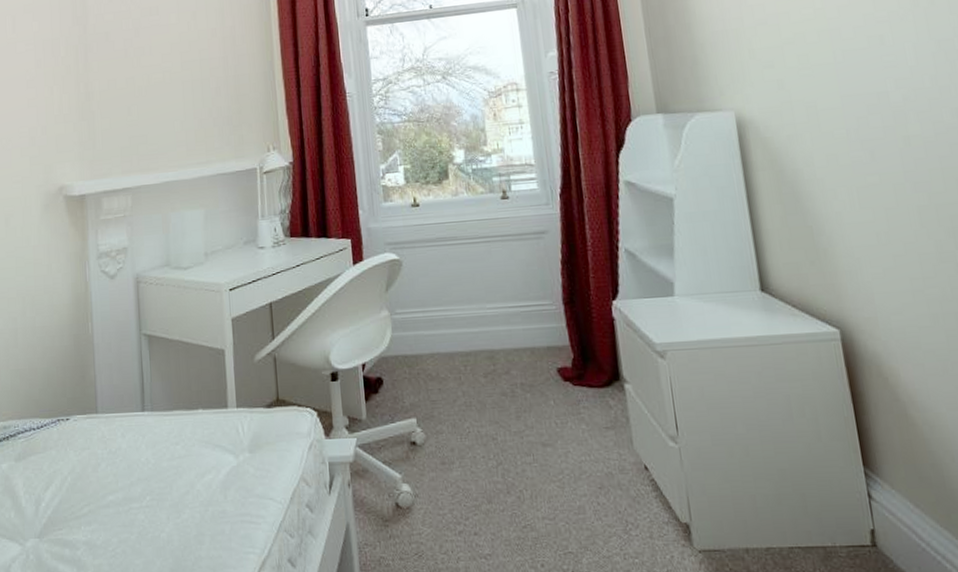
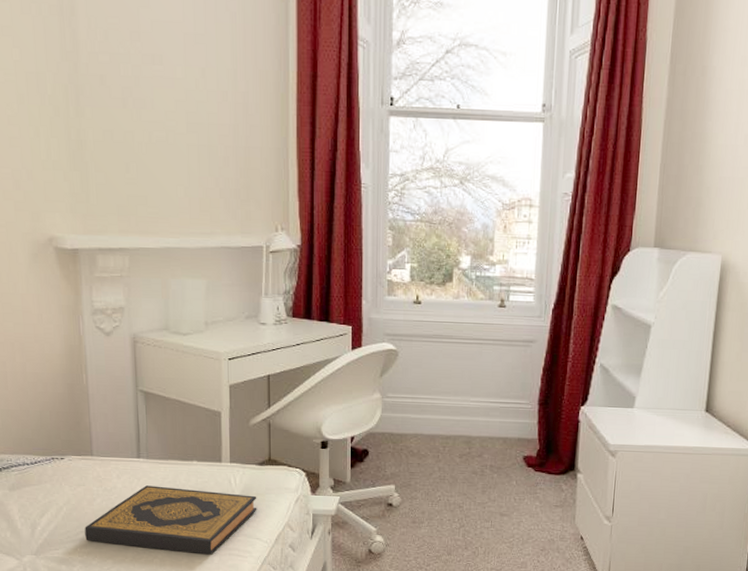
hardback book: none [89,442,268,524] -> present [85,485,257,555]

